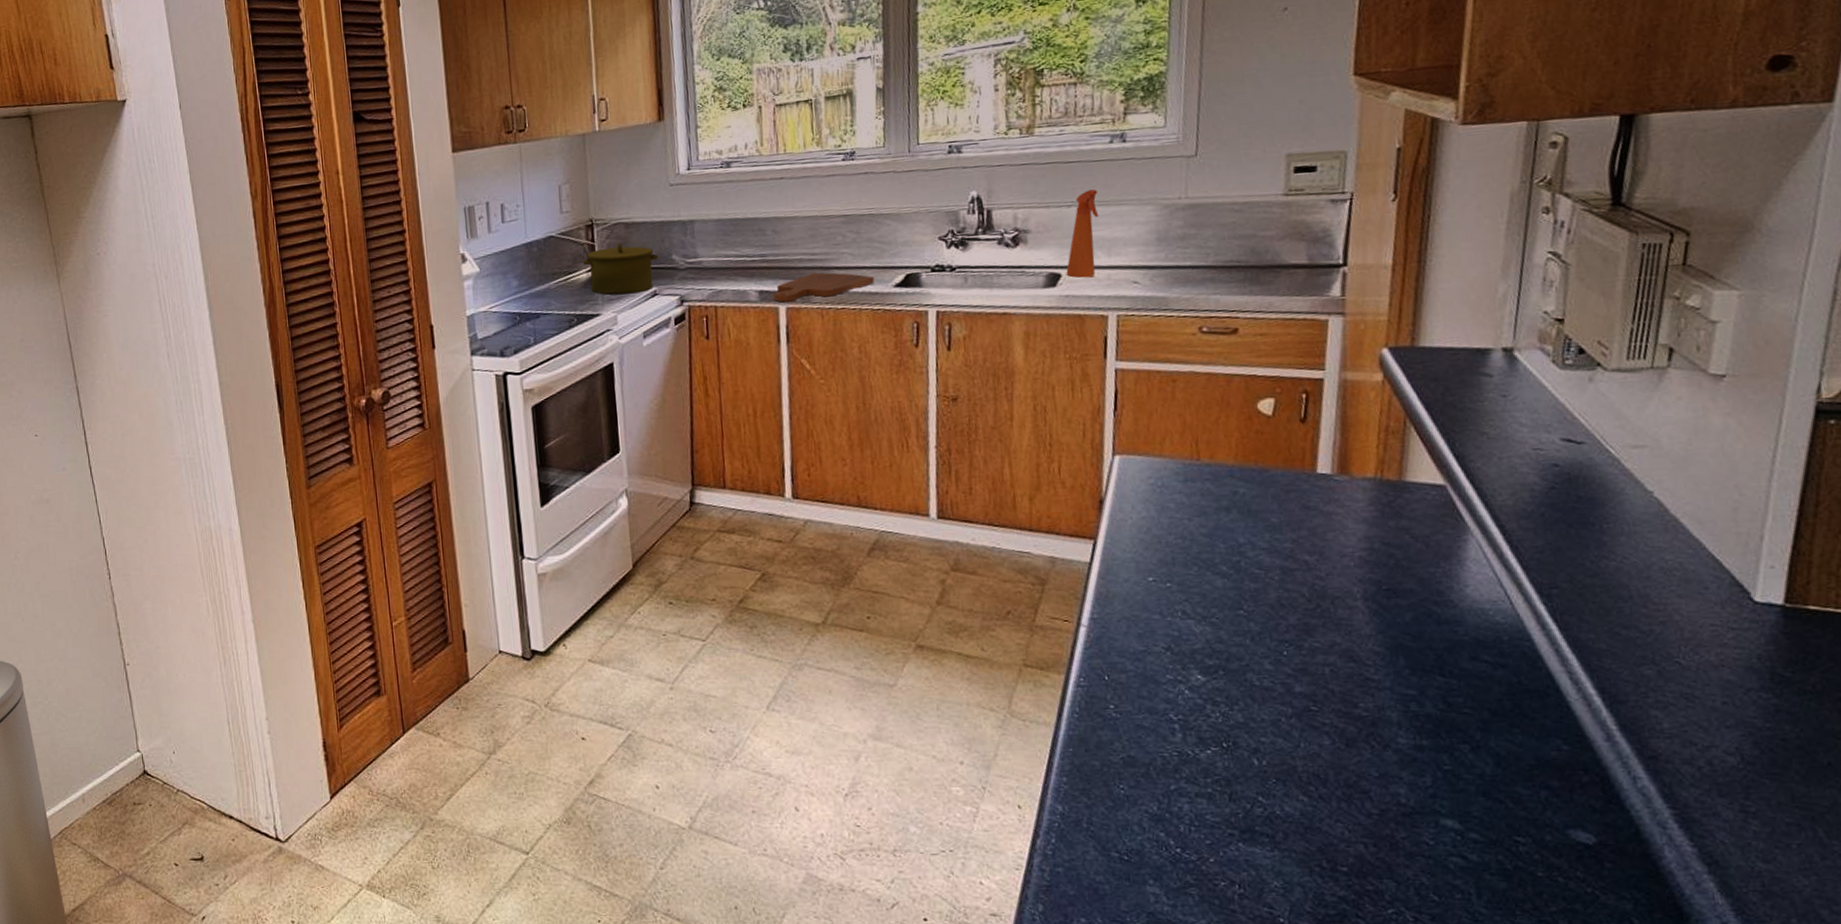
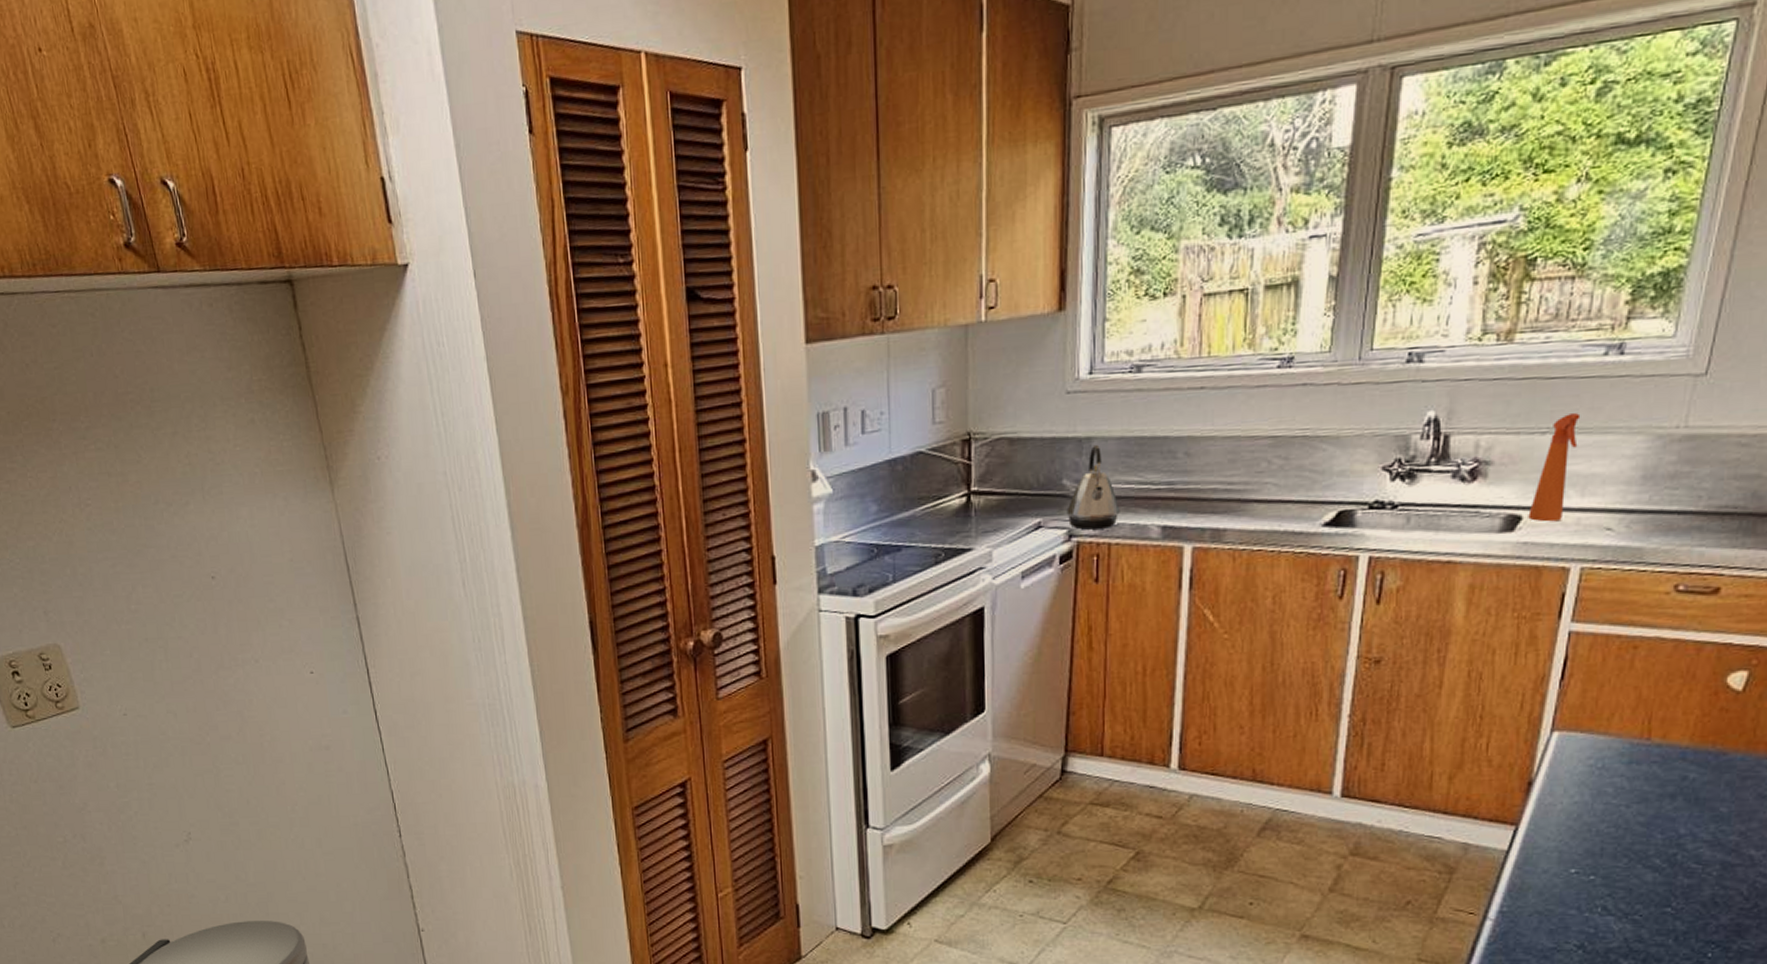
cooking pot: present [583,242,659,295] -> none [956,462,1047,526]
kettle: none [677,225,723,296] -> present [1067,444,1120,530]
cutting board: present [774,272,874,302] -> none [1179,506,1300,541]

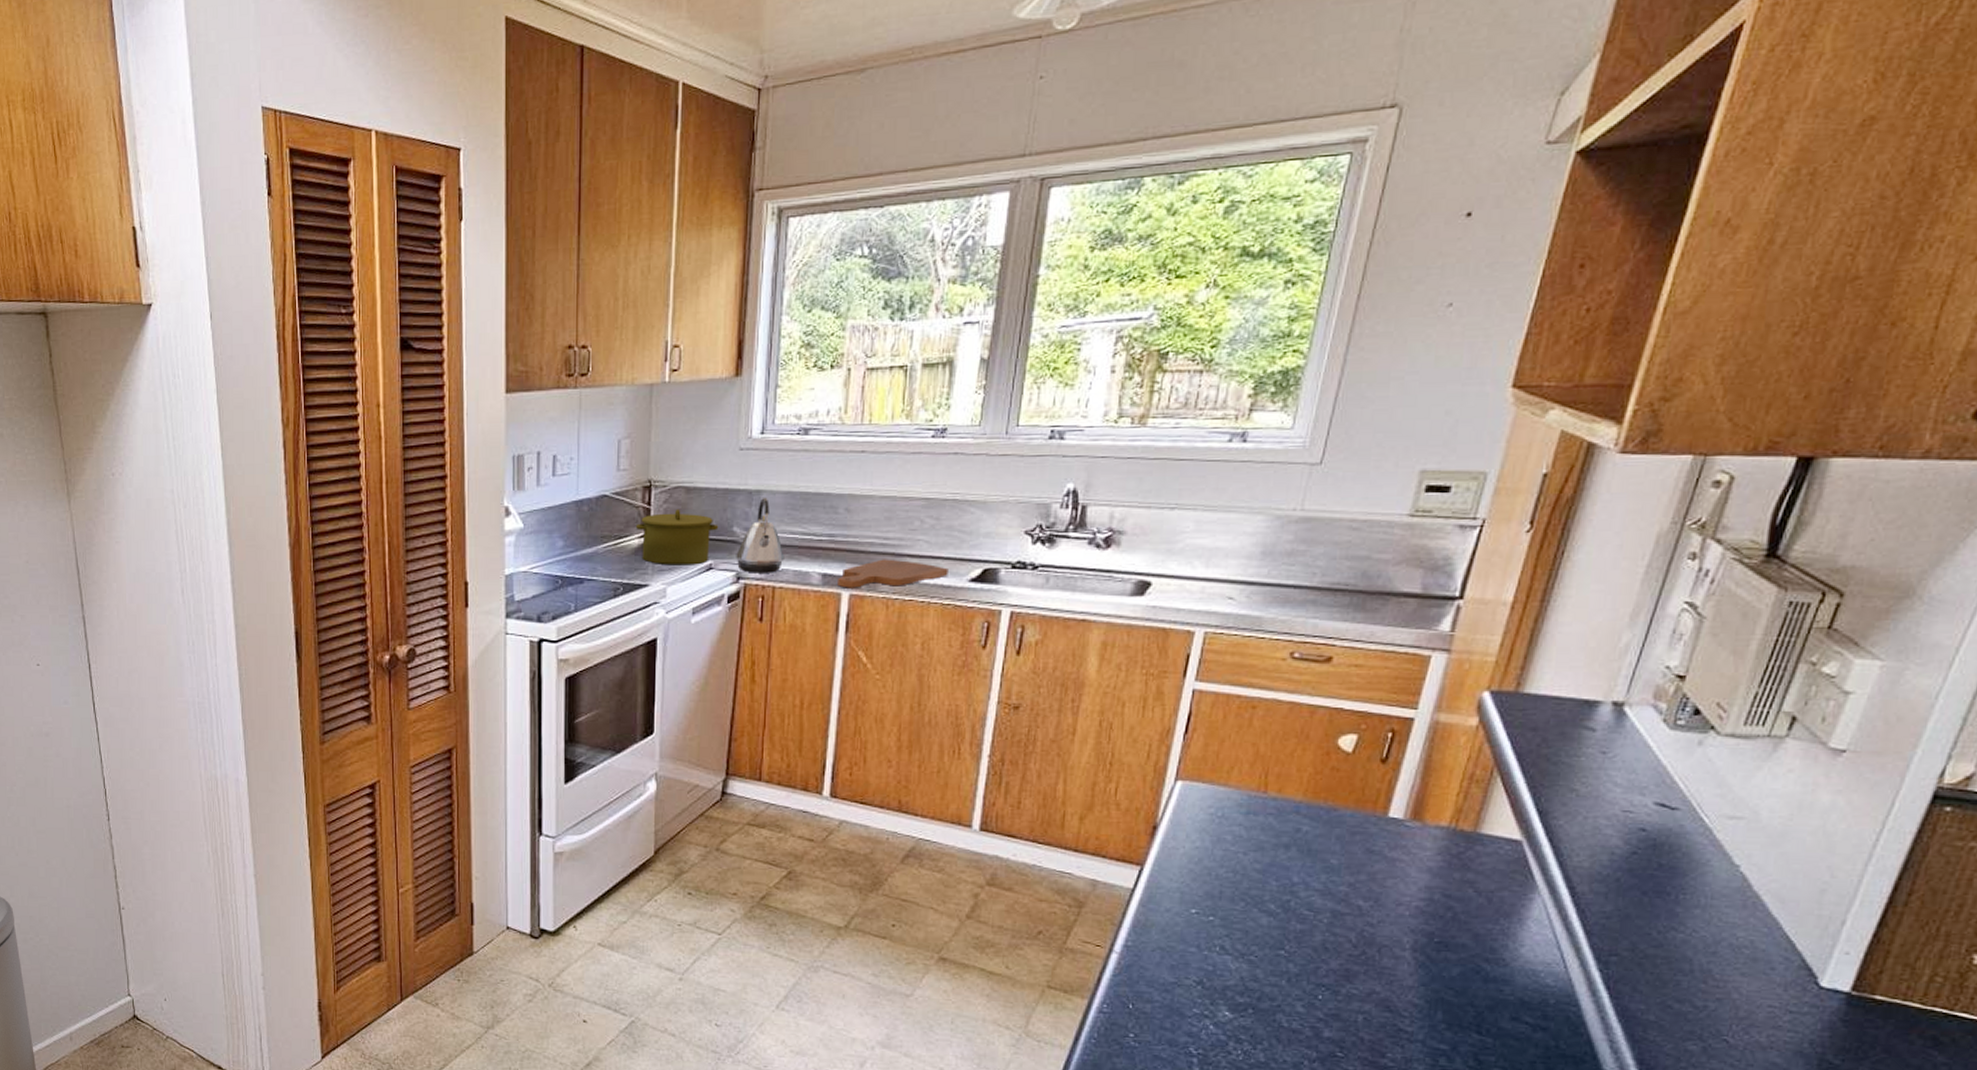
cooking pot: none [956,462,1047,526] -> present [636,508,719,566]
cutting board: none [1179,506,1300,541] -> present [838,559,948,588]
spray bottle: present [1528,413,1581,522] -> none [1157,492,1207,589]

